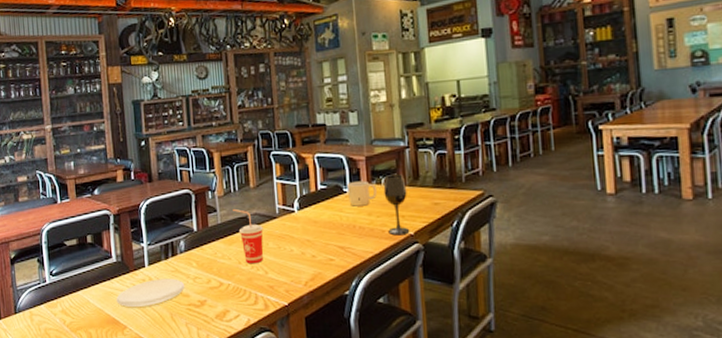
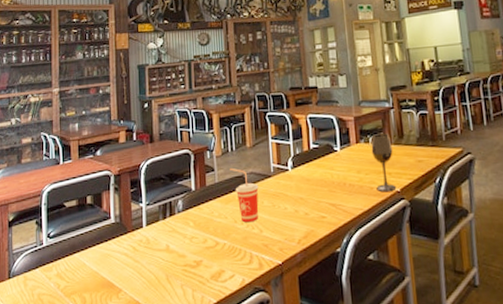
plate: present [116,278,185,309] -> none [113,239,182,271]
mug: present [347,180,377,207] -> none [338,140,365,165]

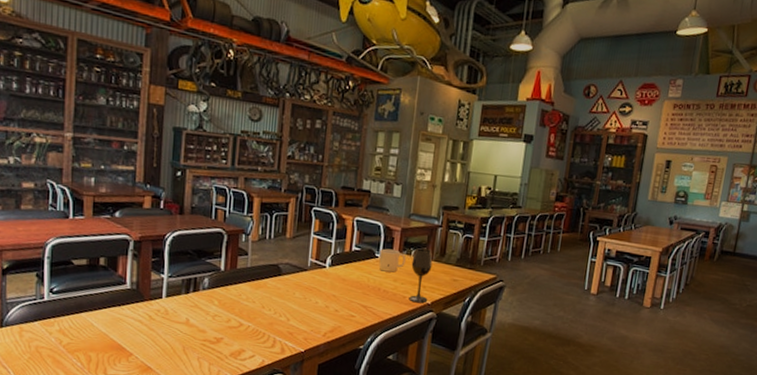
beverage cup: present [230,167,259,223] -> none [265,255,293,310]
mug: none [338,140,365,165] -> present [378,248,406,273]

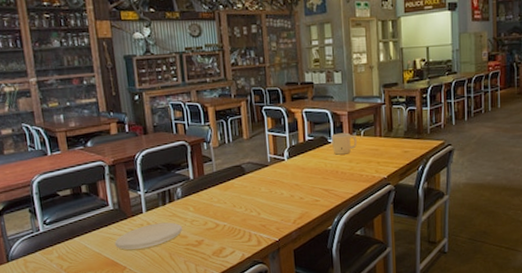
plate: none [125,311,203,338] -> present [114,222,183,251]
wine glass: present [409,248,433,303] -> none [362,127,384,179]

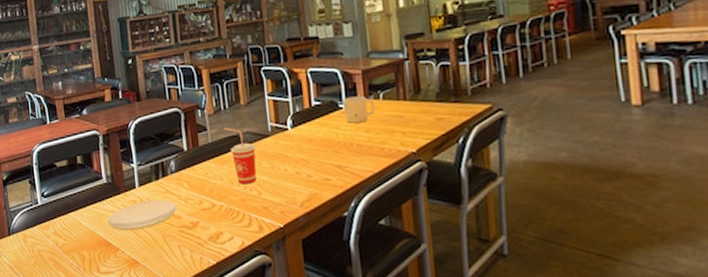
beverage cup: none [227,158,257,207] -> present [223,127,257,185]

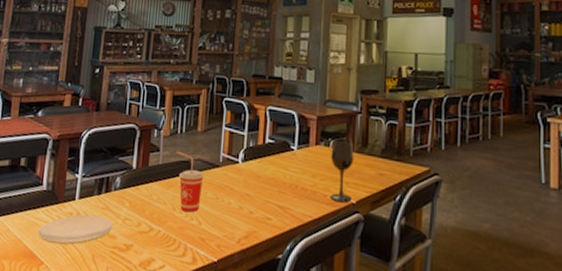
mug: present [343,95,375,123] -> none [295,139,324,167]
wine glass: none [381,88,412,153] -> present [330,138,354,203]

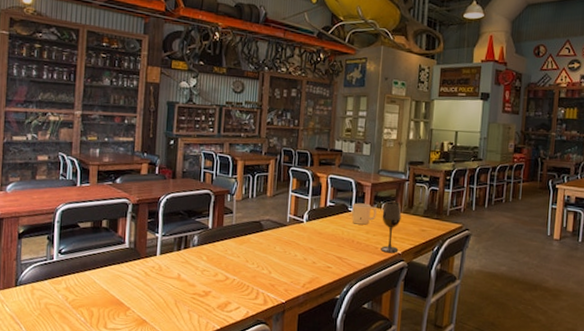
plate: present [38,214,114,245] -> none [123,267,193,293]
beverage cup: present [176,150,204,213] -> none [248,212,273,264]
mug: none [295,139,324,167] -> present [352,203,377,225]

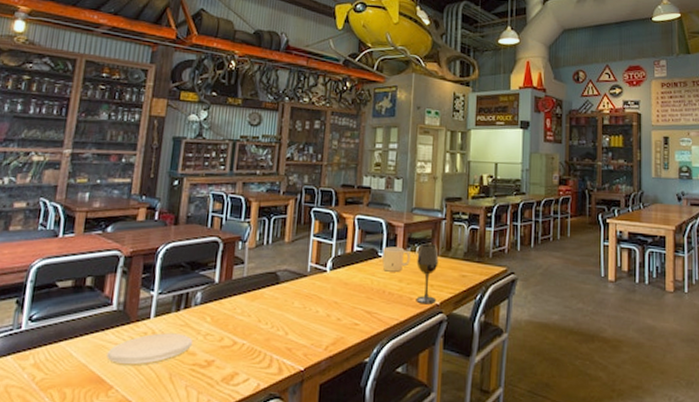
plate: none [123,267,193,293] -> present [107,333,193,367]

